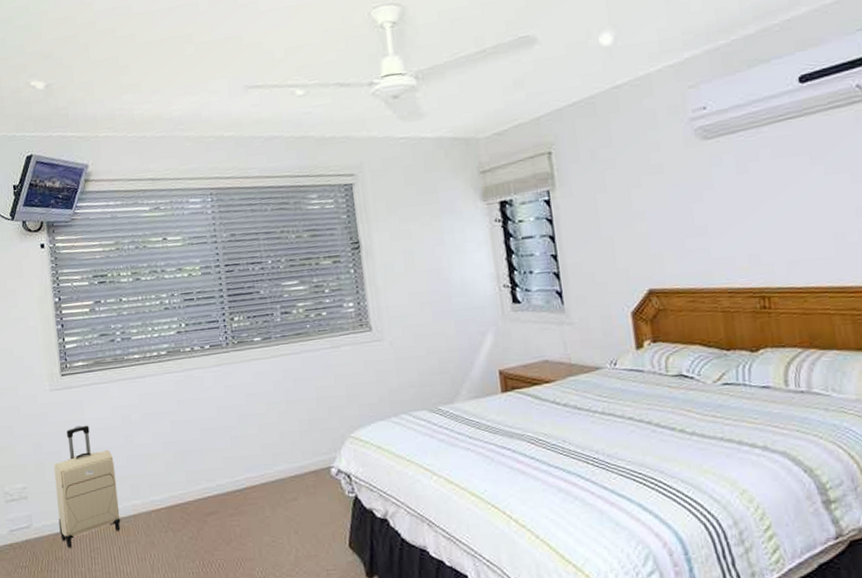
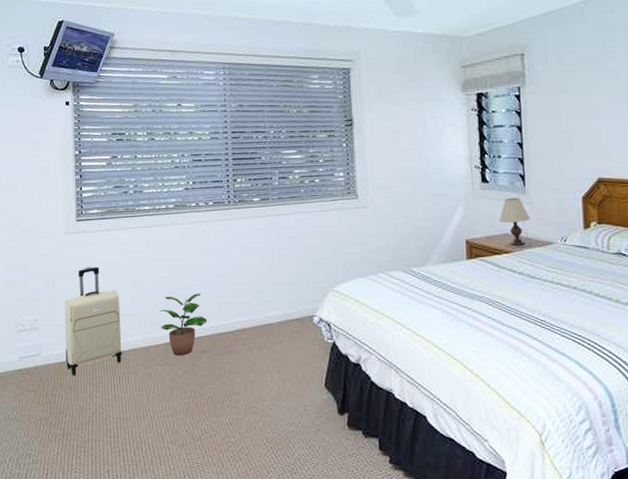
potted plant: none [159,449,212,520] -> present [160,293,207,356]
table lamp: none [535,318,576,377] -> present [498,197,531,248]

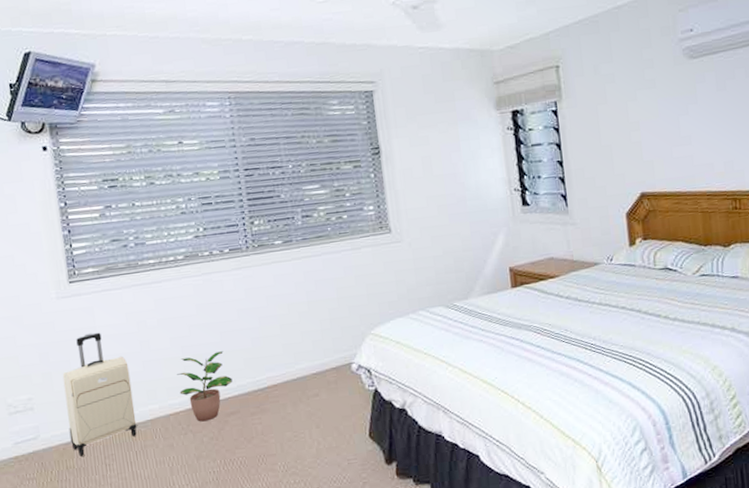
table lamp: present [498,197,531,248] -> none [542,219,577,273]

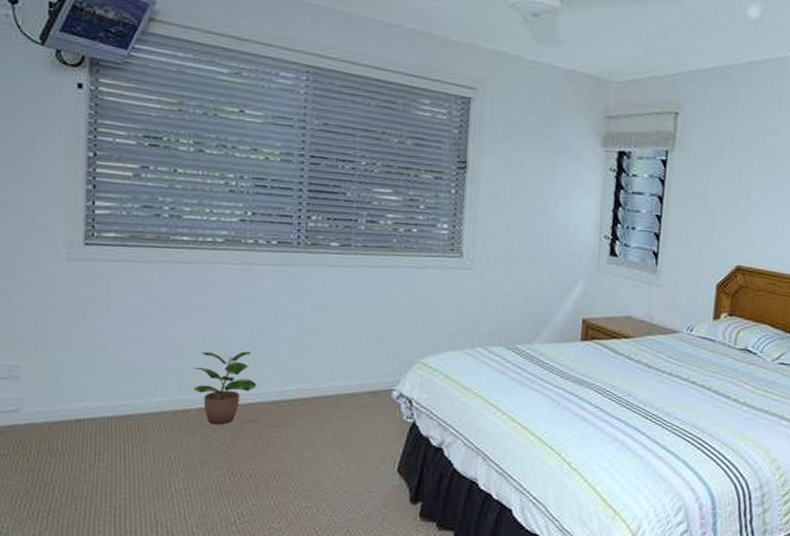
suitcase: present [62,332,137,457] -> none [58,305,140,440]

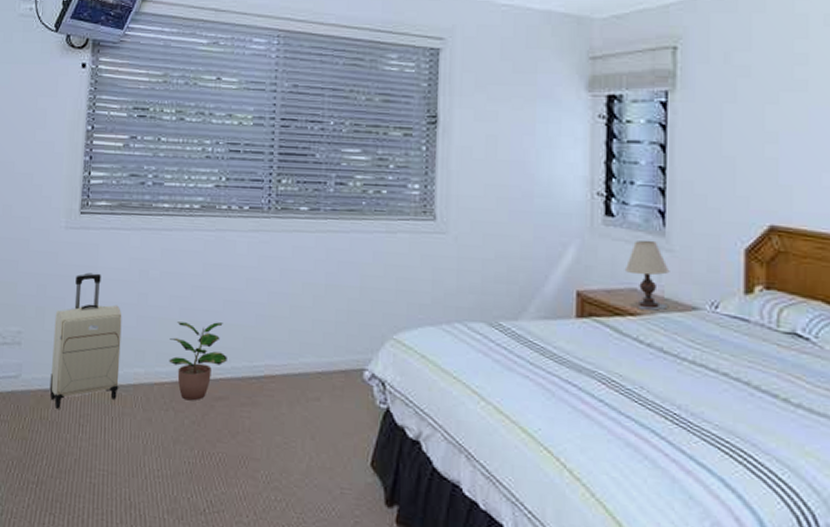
suitcase: none [58,305,140,440] -> present [49,272,122,409]
table lamp: none [622,276,658,334] -> present [624,240,670,311]

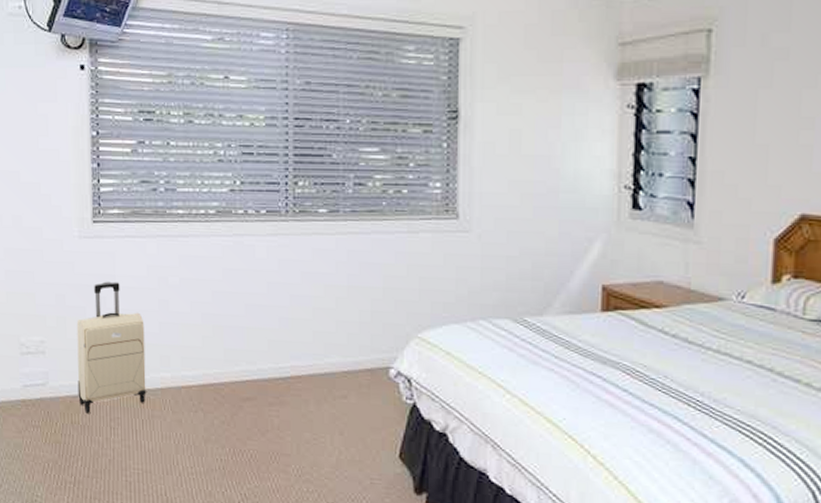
potted plant: present [169,322,227,401] -> none [194,326,253,402]
table lamp: present [624,240,670,311] -> none [651,232,697,302]

